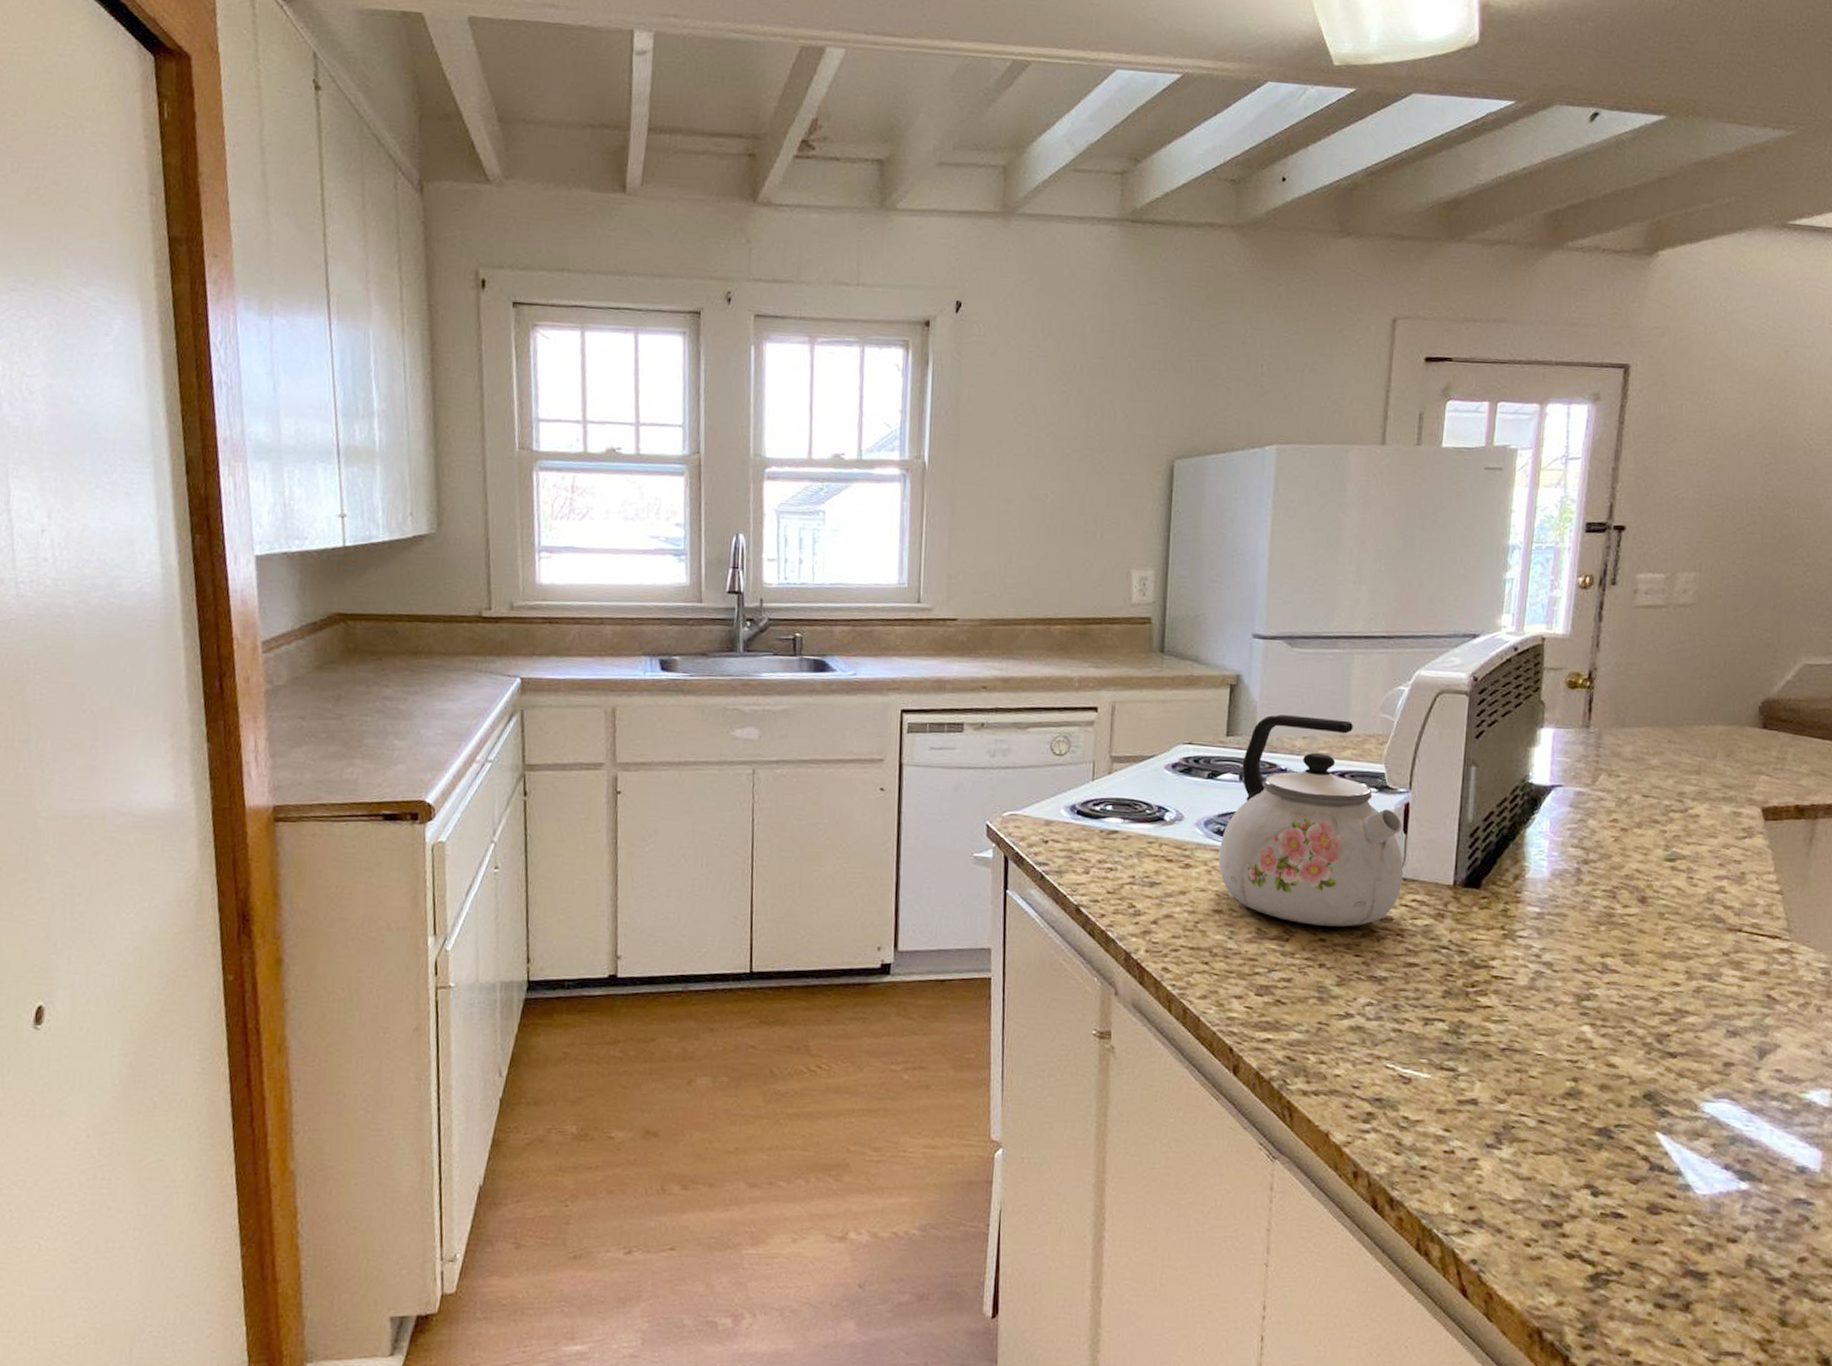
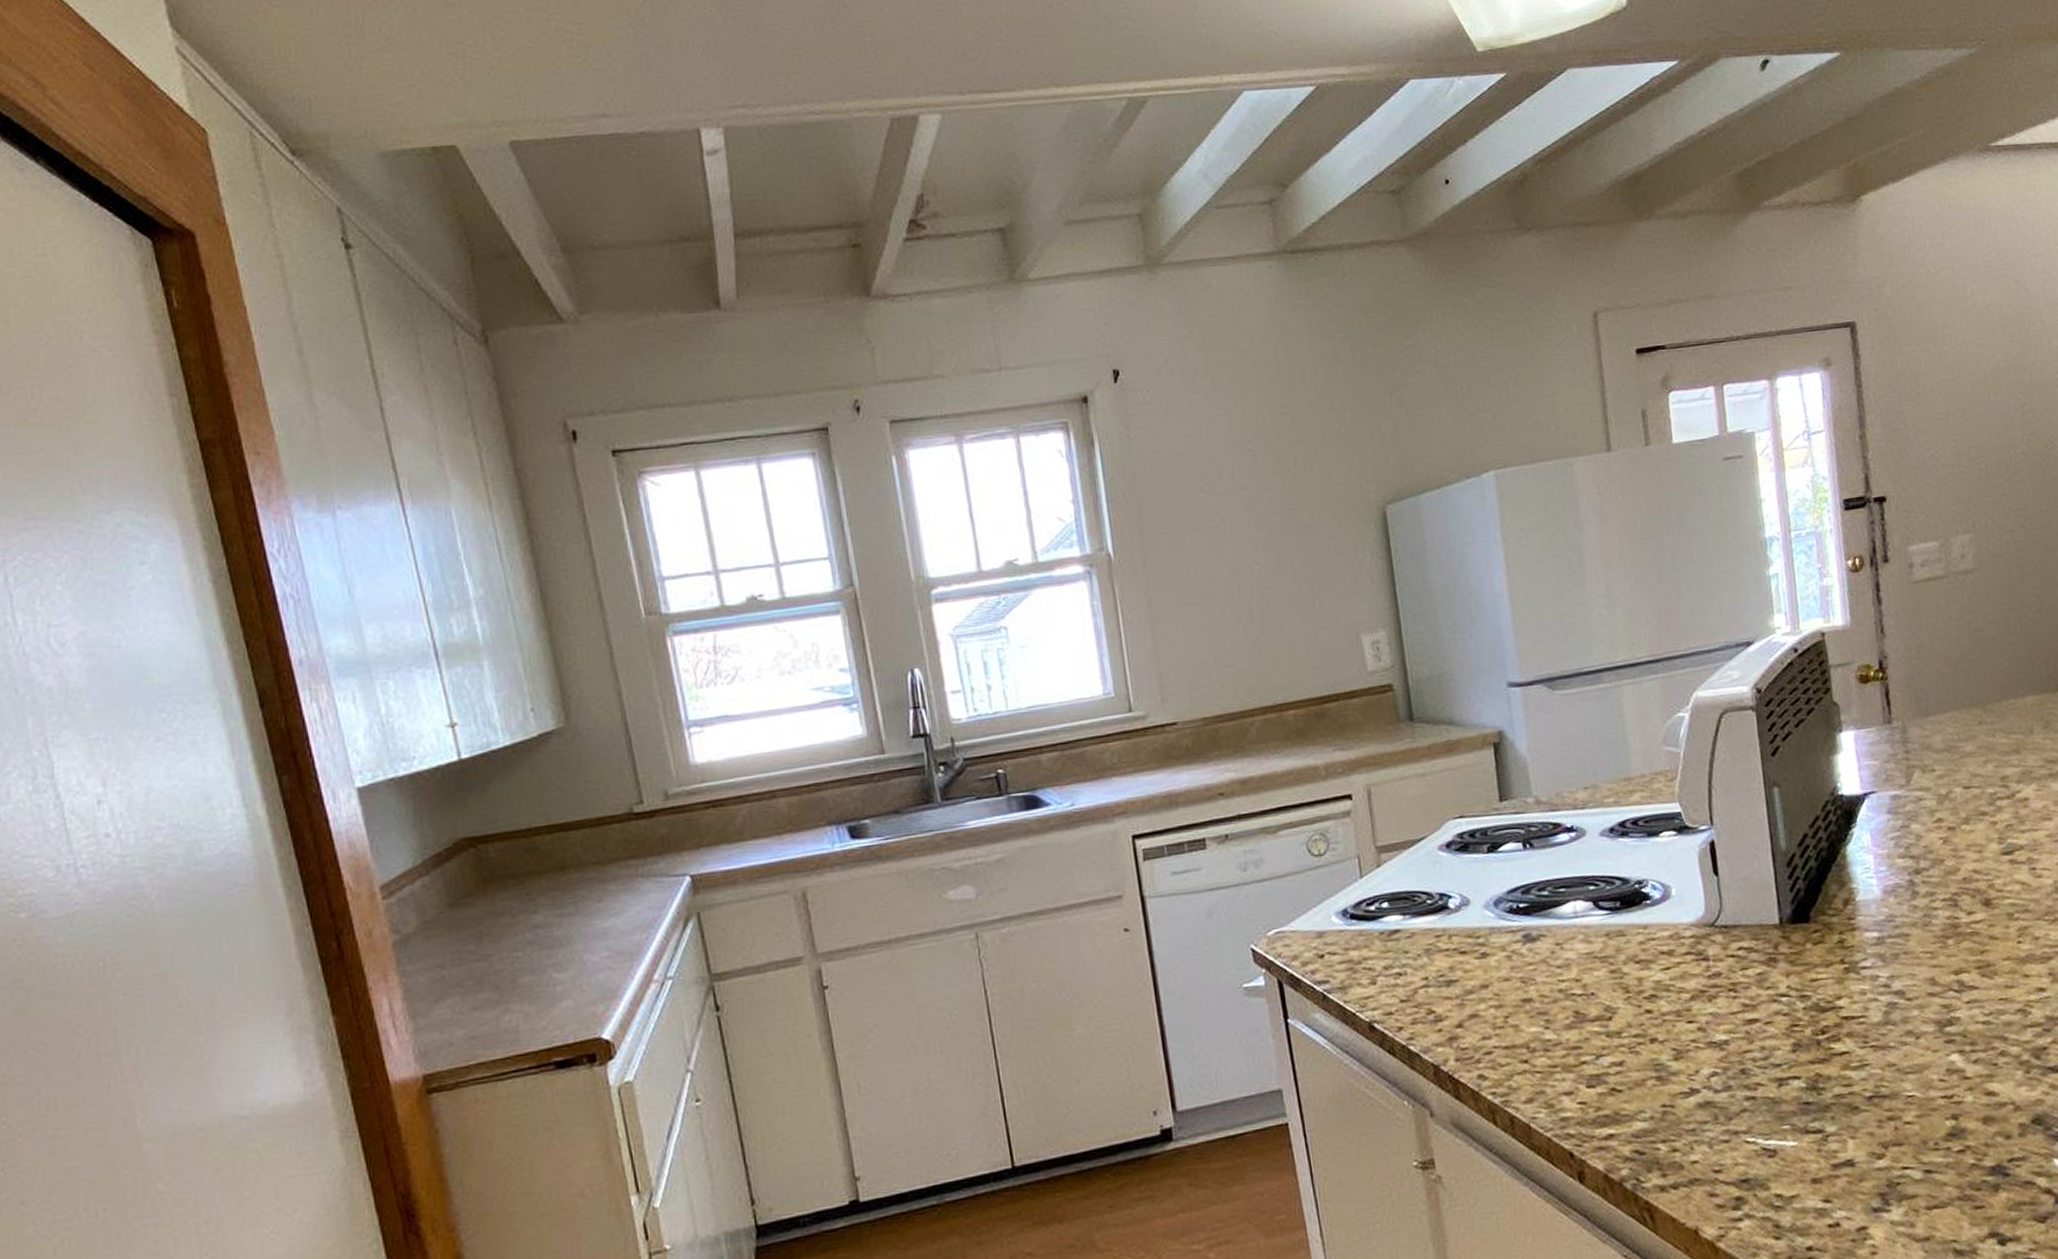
kettle: present [1218,715,1404,927] -> none [1515,761,1725,998]

